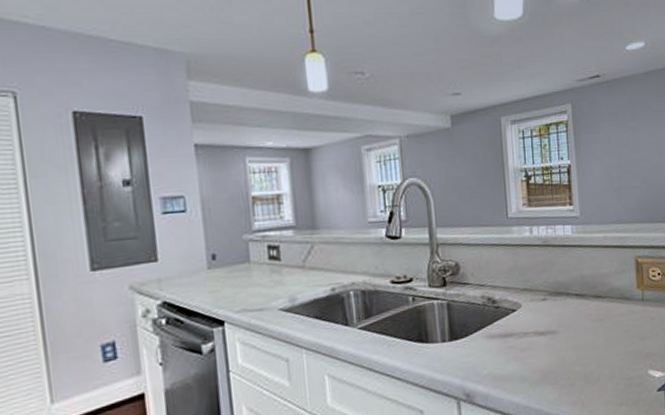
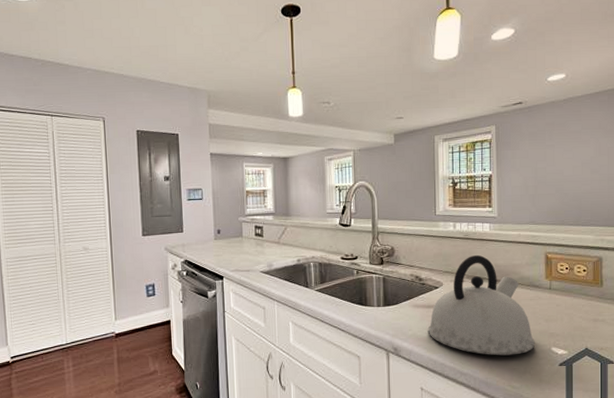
kettle: none [506,264,630,389] -> present [427,254,535,356]

